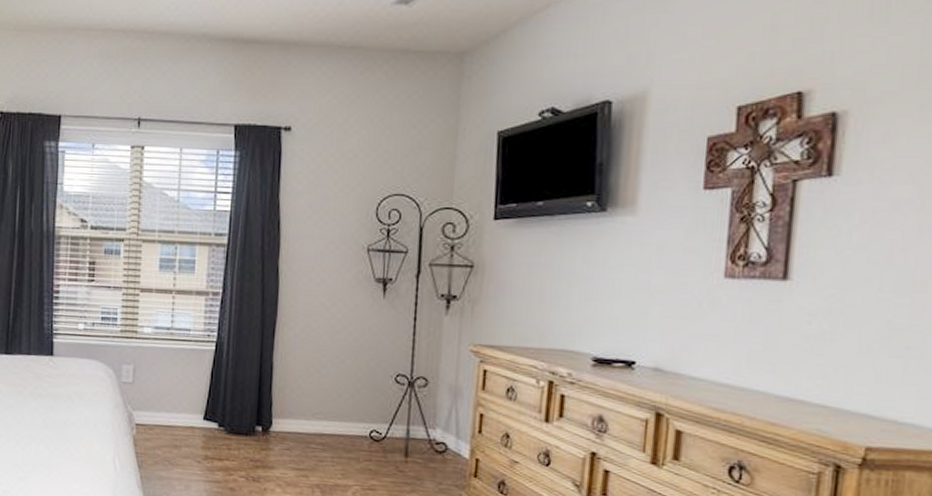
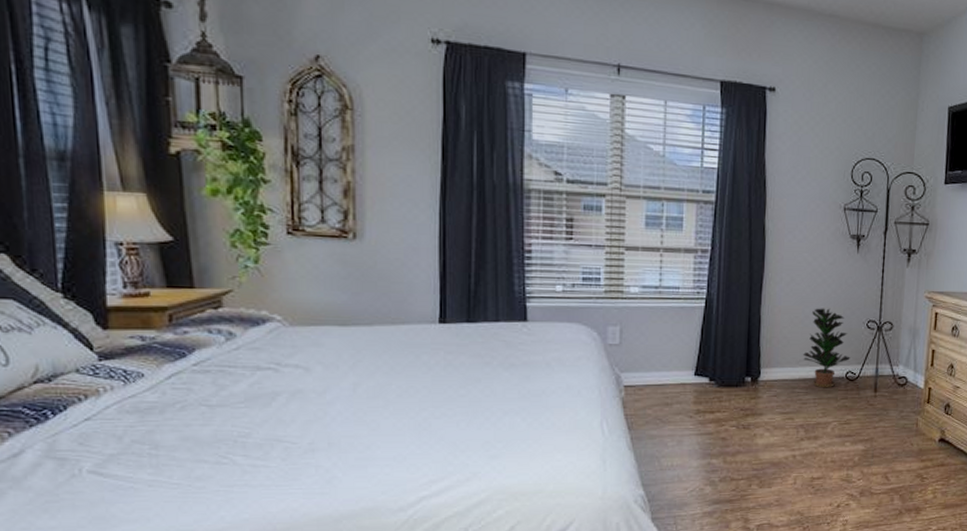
potted plant: none [318,357,375,447] -> present [802,308,850,388]

